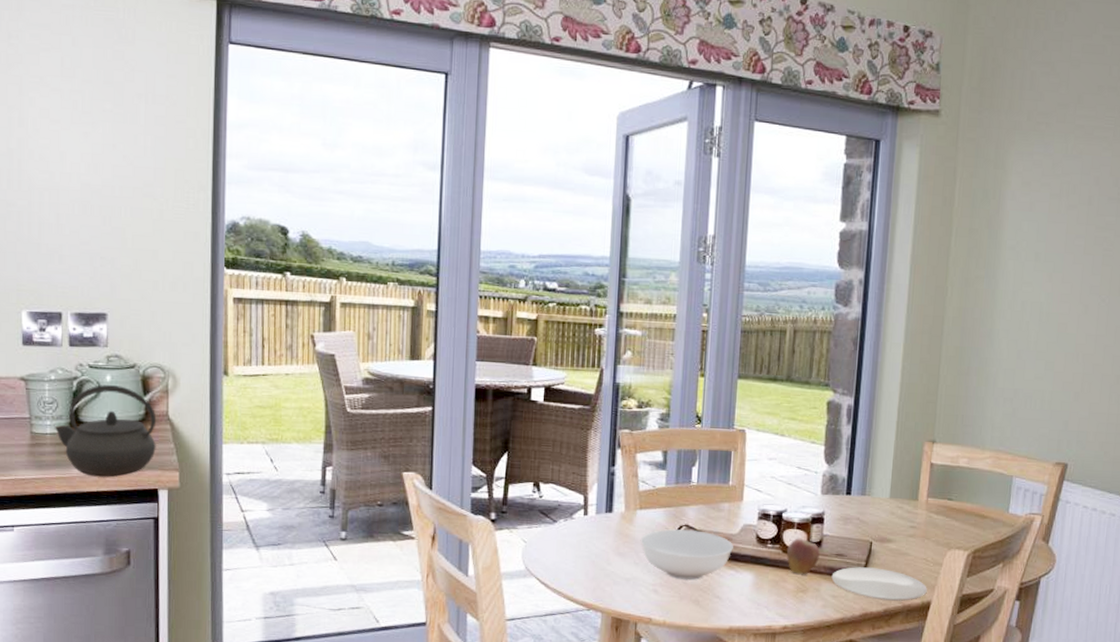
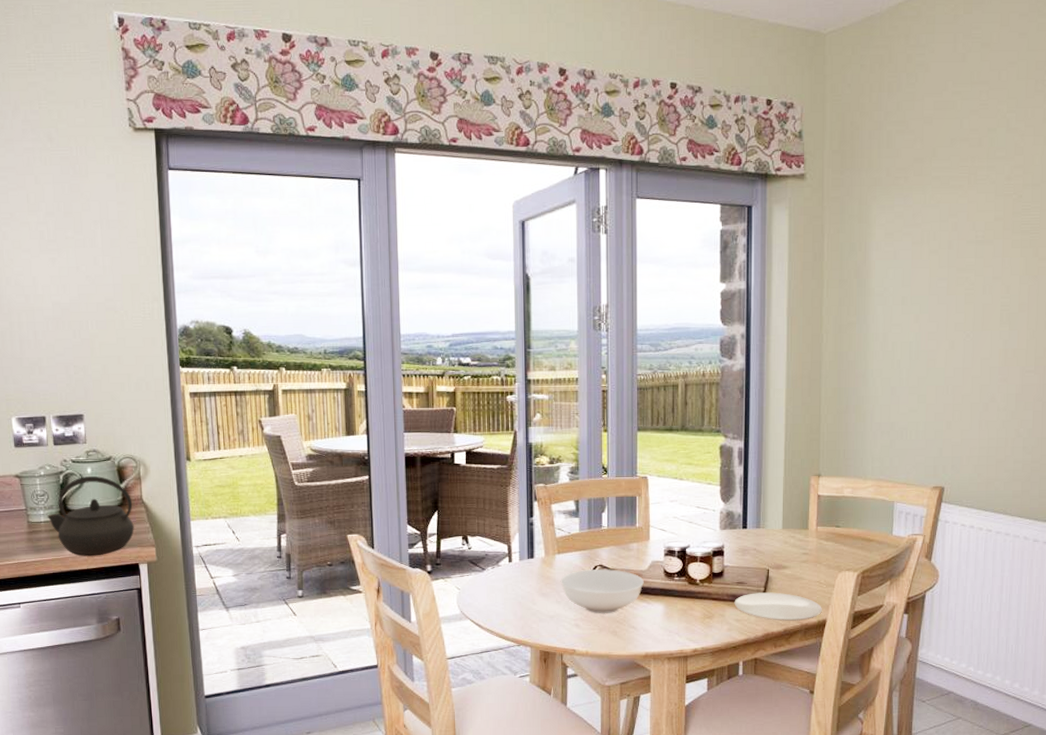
fruit: present [786,535,820,574] -> none [692,567,722,602]

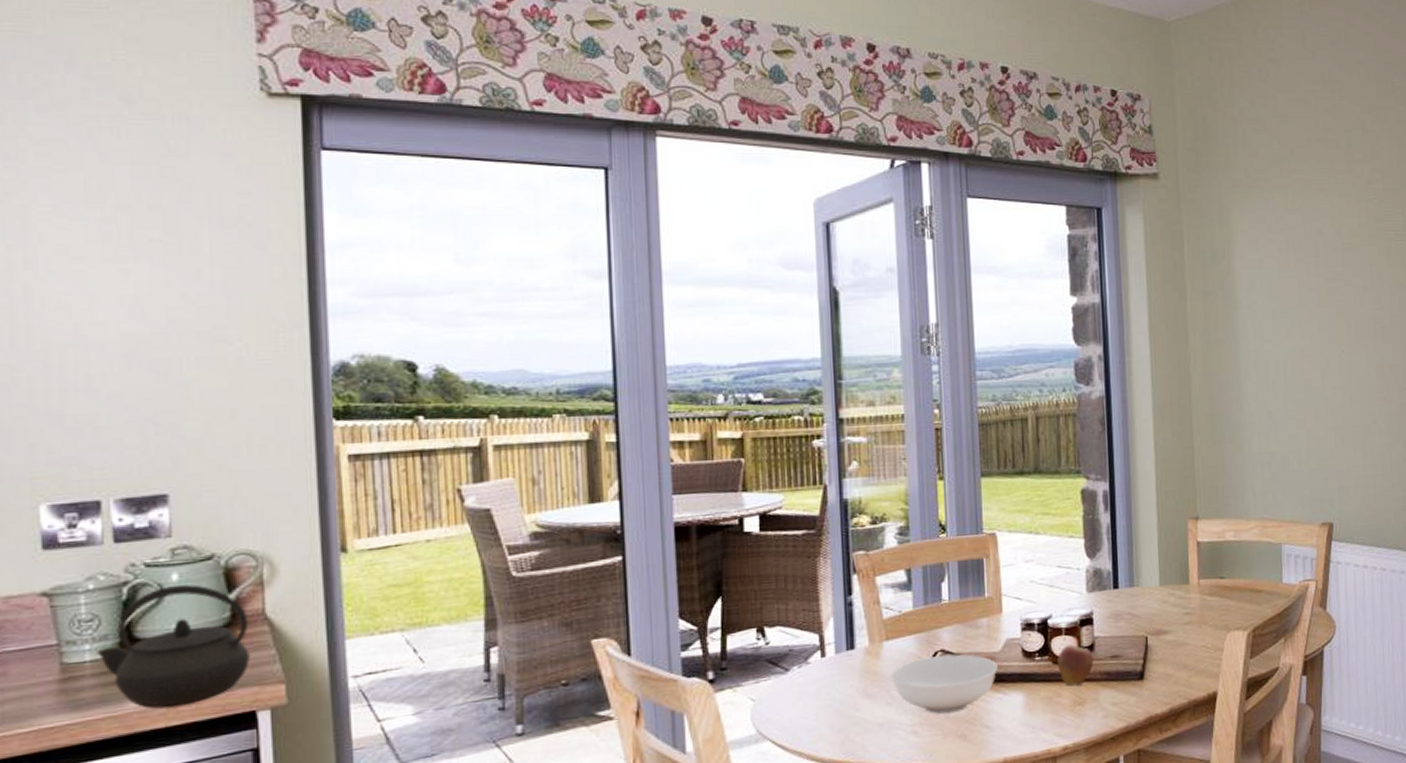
fruit: none [692,567,722,602] -> present [1056,639,1094,685]
plate: present [734,592,822,621] -> none [1109,664,1212,700]

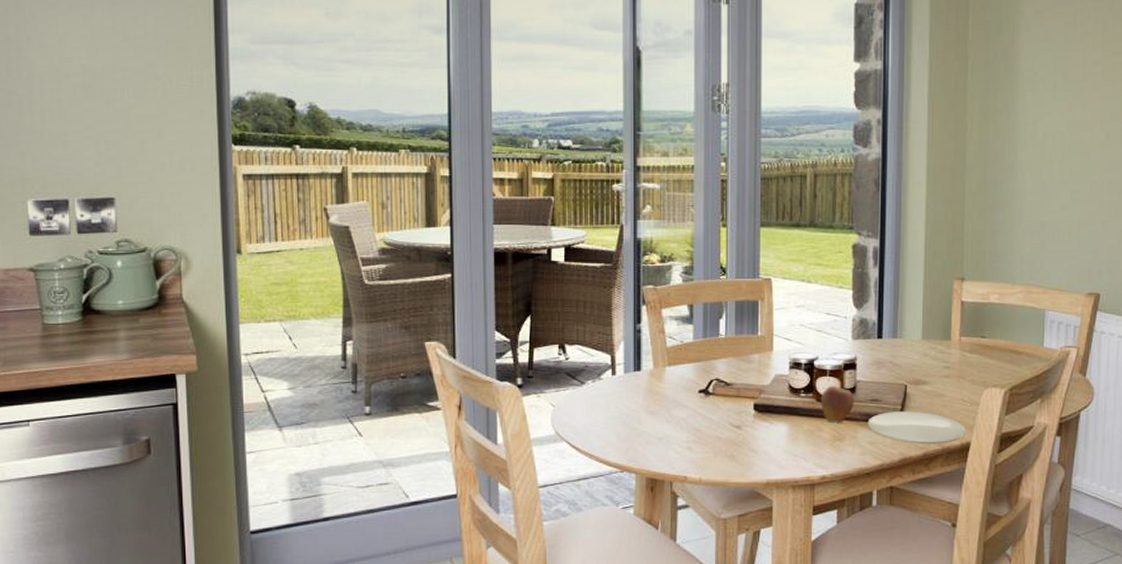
kettle: present [95,584,250,709] -> none [66,271,171,365]
bowl: present [890,654,998,714] -> none [670,383,766,434]
plate: none [1109,664,1212,700] -> present [867,411,966,444]

